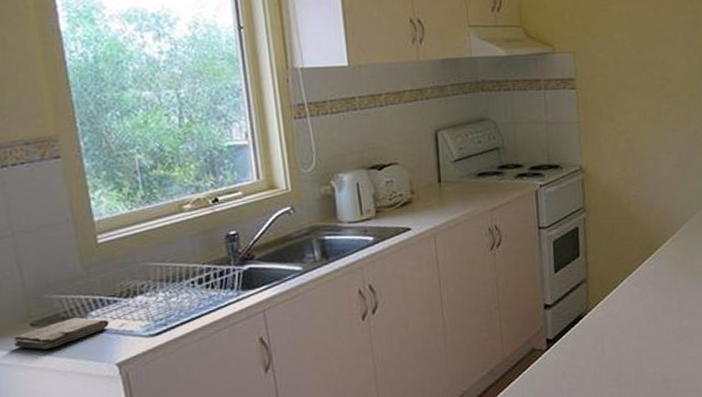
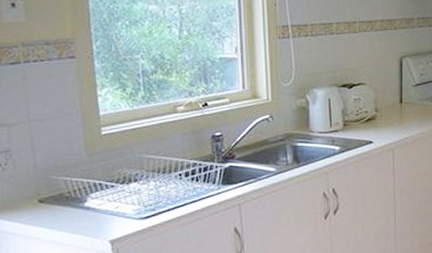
washcloth: present [14,317,109,350] -> none [23,198,106,224]

